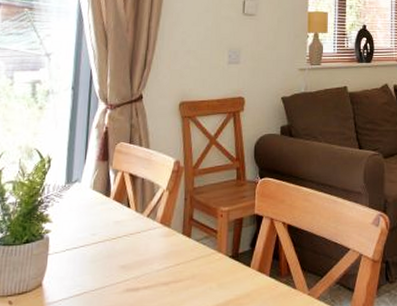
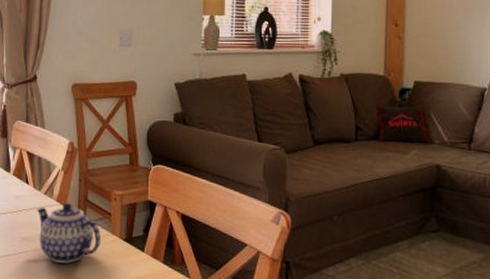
teapot: none [138,223,206,289] -> present [36,202,101,264]

